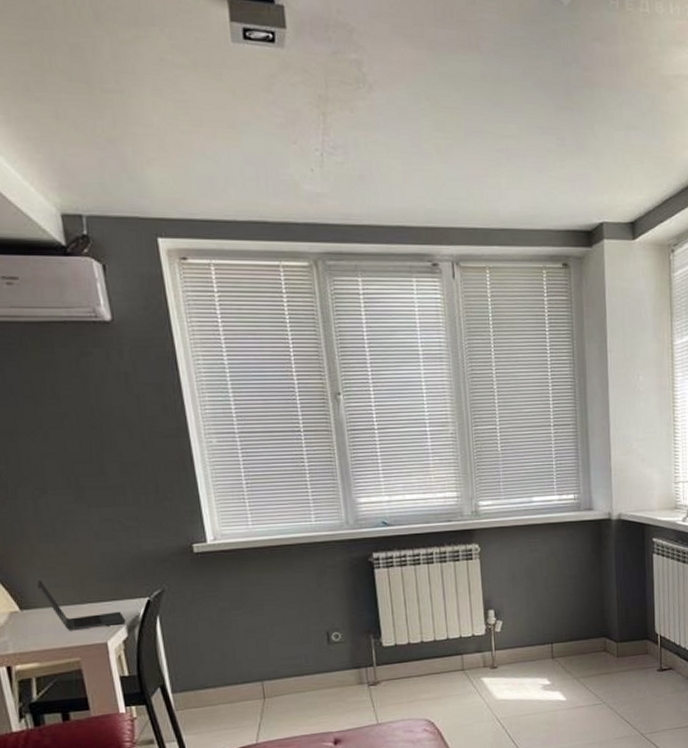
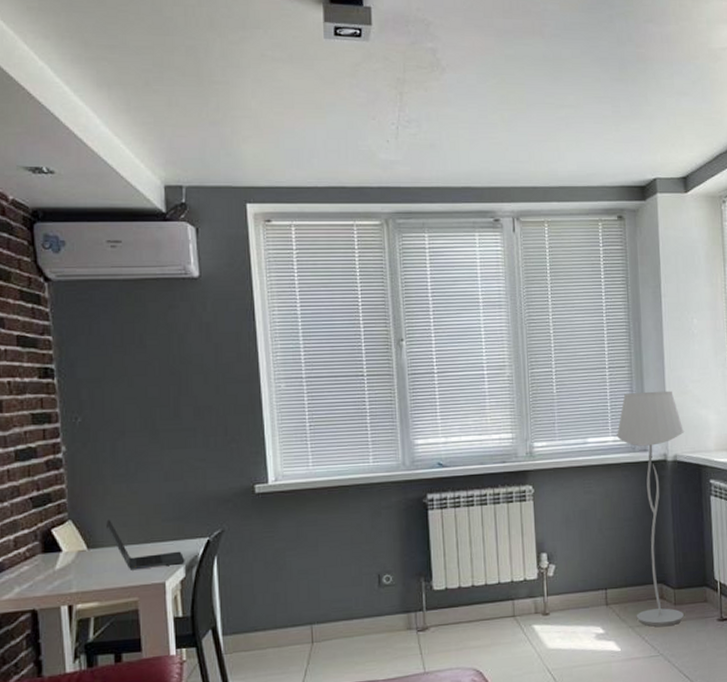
floor lamp: none [562,449,629,678] -> present [617,390,685,627]

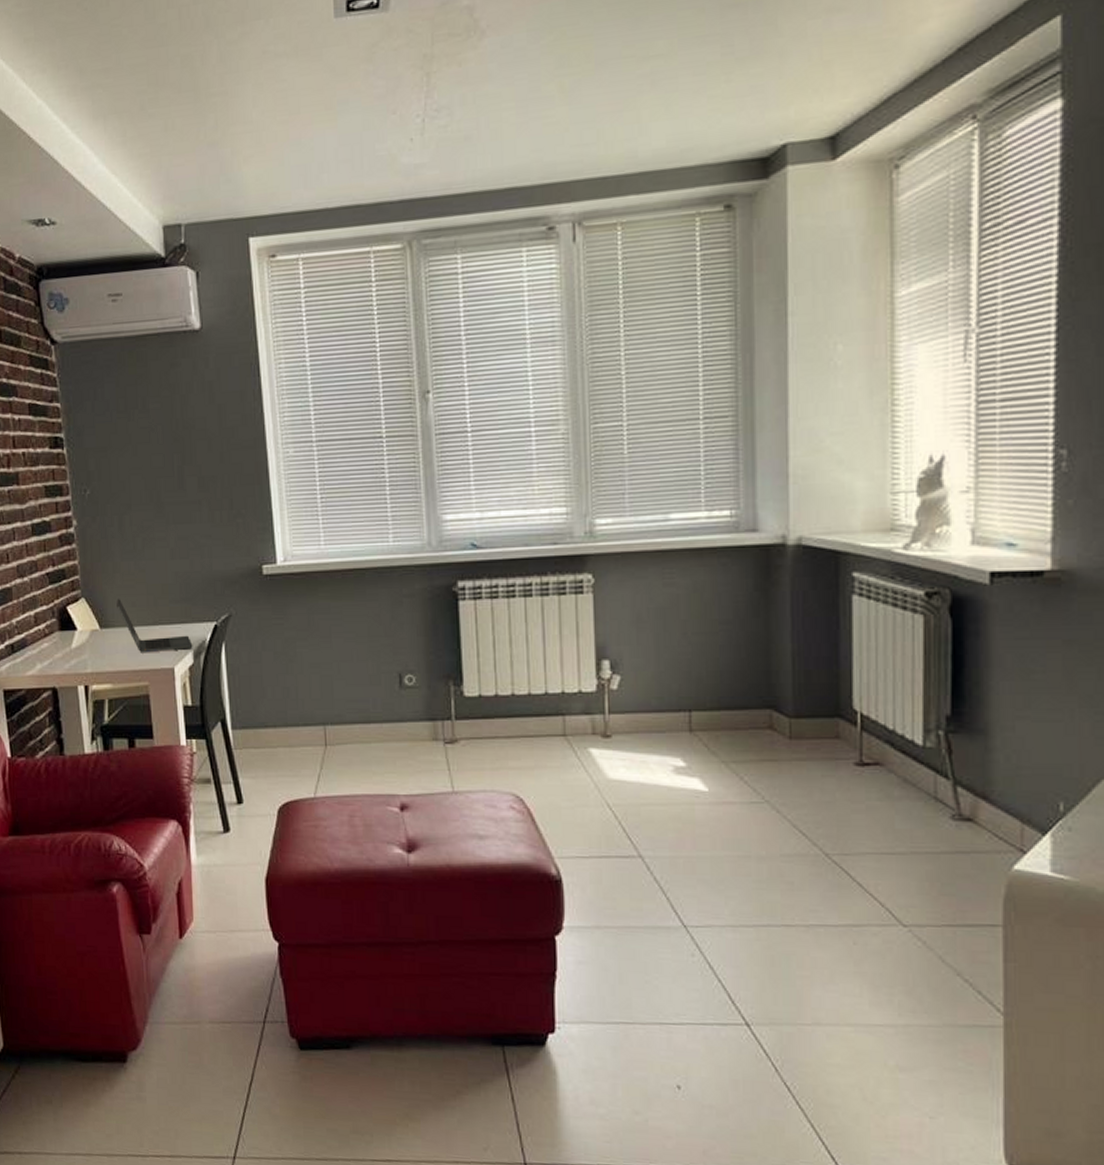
floor lamp: present [617,390,685,627] -> none [712,448,816,766]

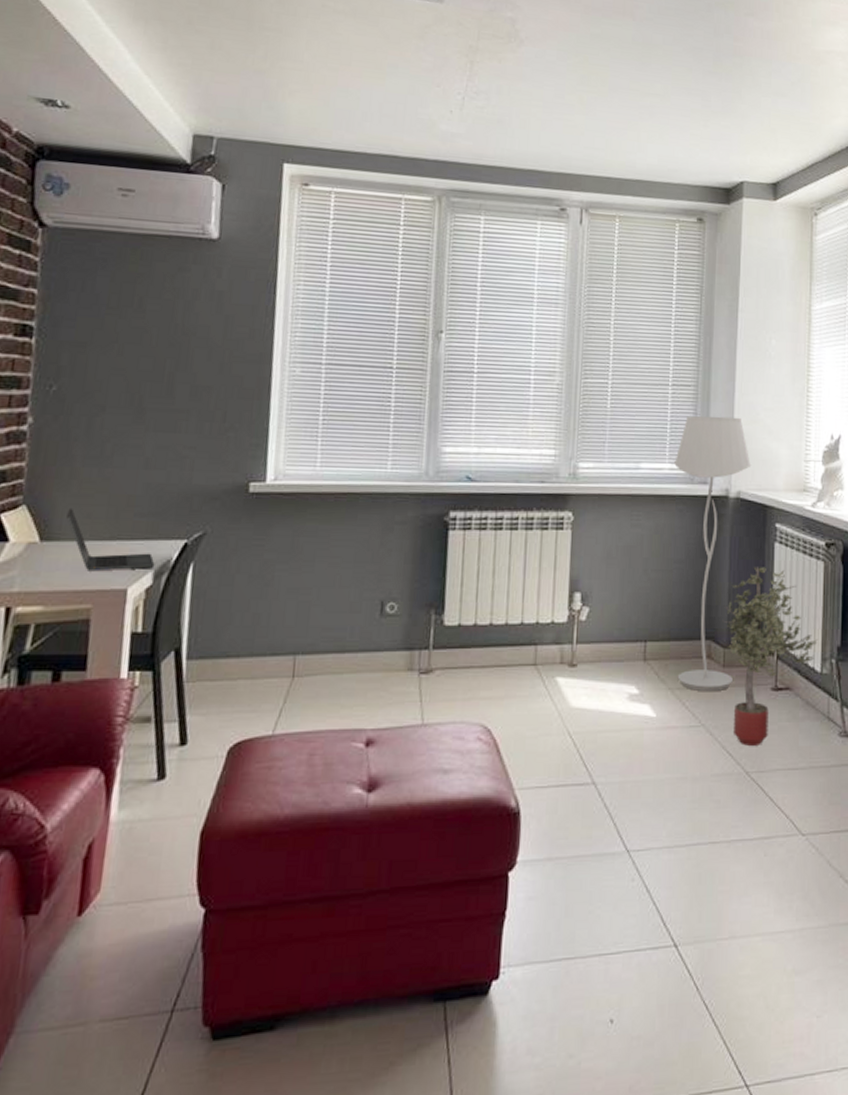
floor lamp: none [712,448,816,766] -> present [674,416,752,692]
potted tree: none [788,625,917,826] -> present [725,567,818,746]

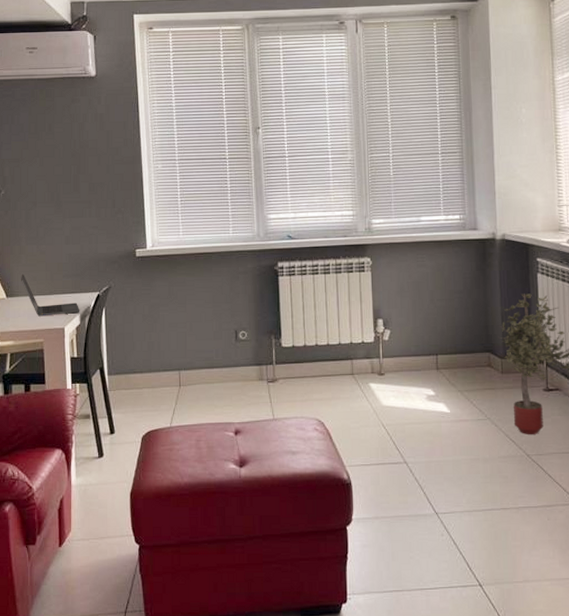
floor lamp: present [674,416,752,692] -> none [448,174,513,393]

